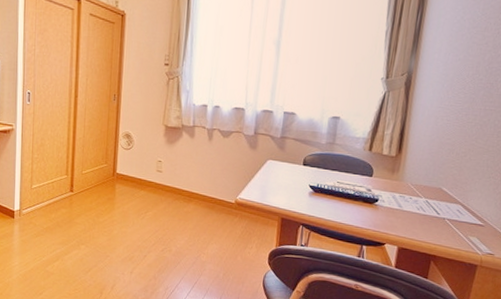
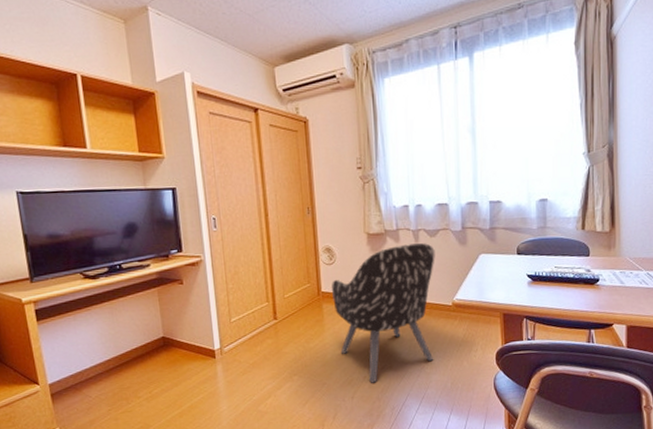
armchair: none [125,141,226,263] -> present [331,243,435,383]

